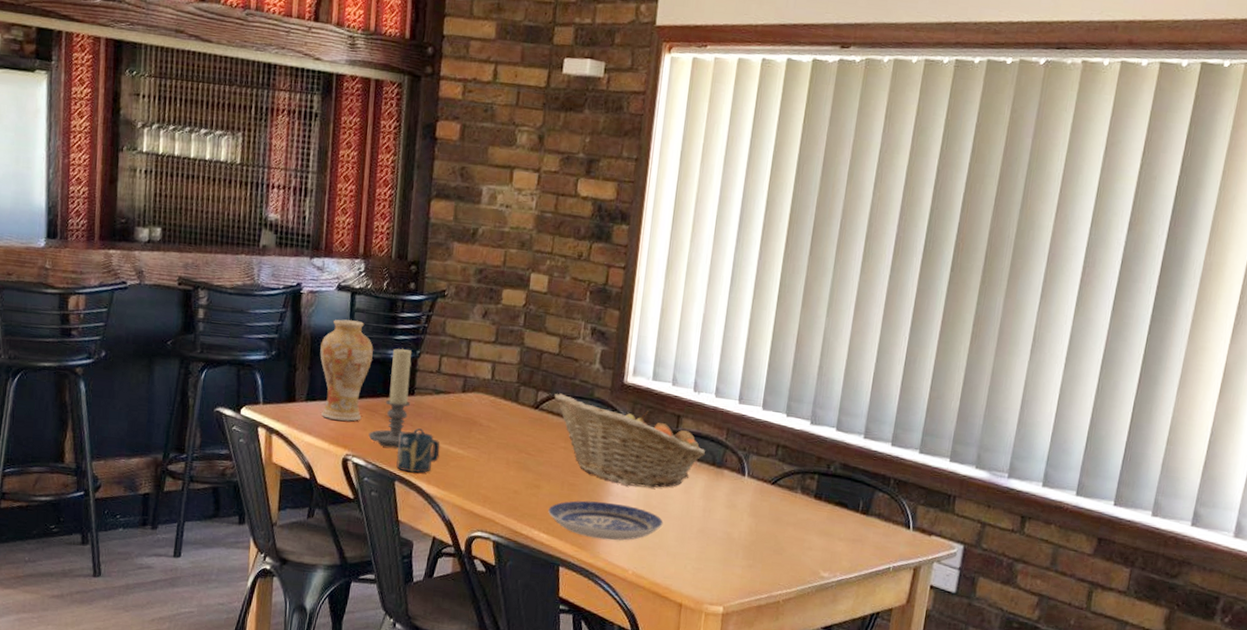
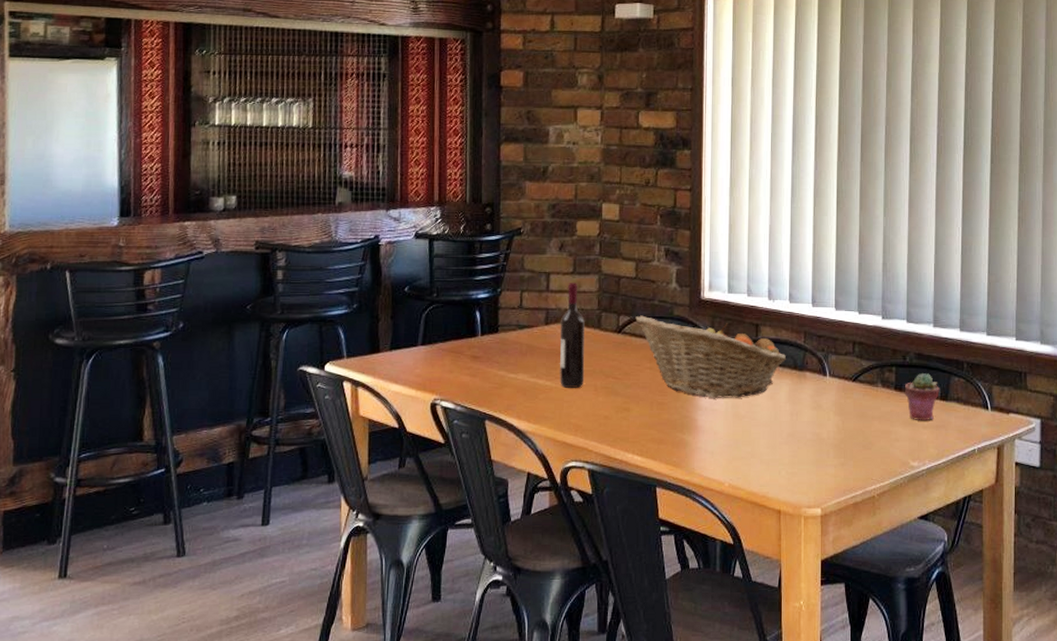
vase: present [320,319,373,422] -> none [401,266,454,366]
candle holder: present [368,348,425,449] -> none [455,288,511,387]
cup: present [396,431,440,473] -> none [485,368,528,409]
wine bottle: none [472,352,503,459] -> present [560,283,585,388]
plate: present [548,500,663,541] -> none [640,417,753,455]
potted succulent: none [823,483,862,533] -> present [904,372,939,420]

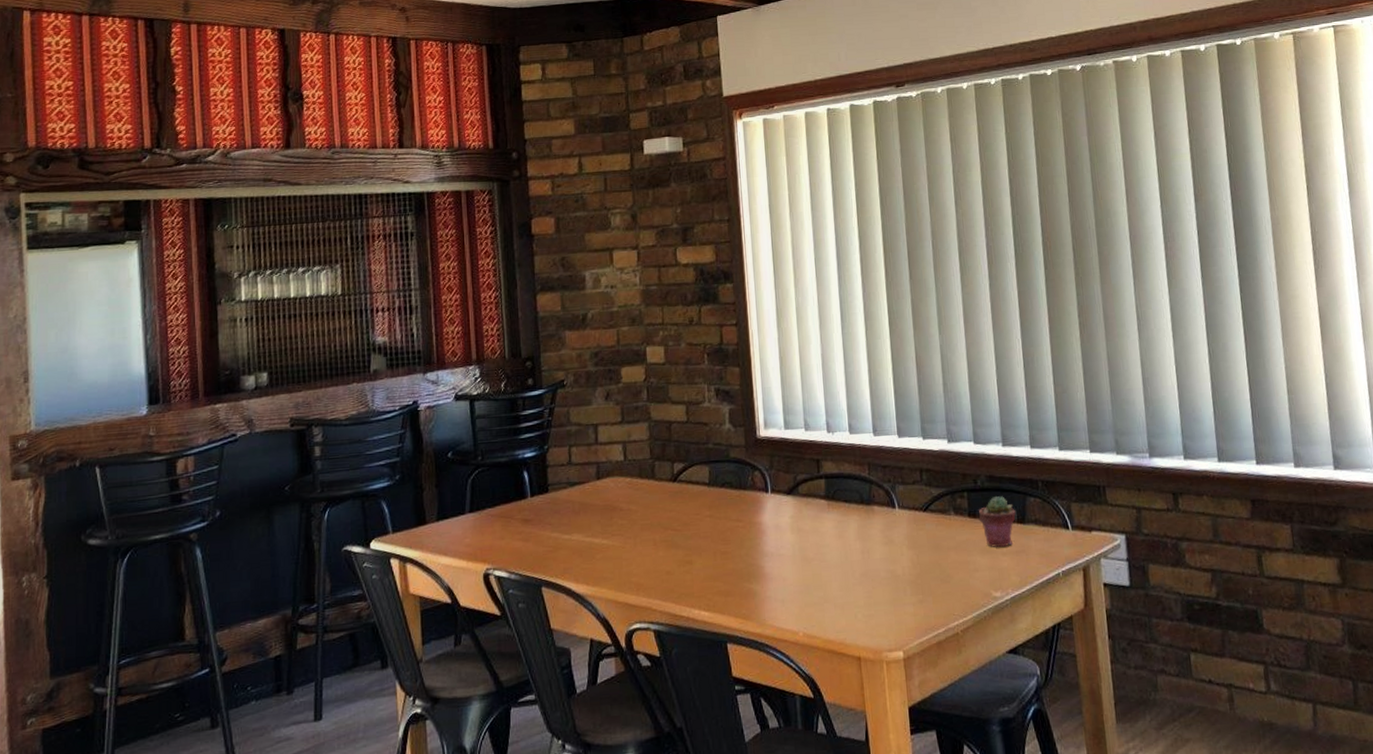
wine bottle: present [560,283,585,388] -> none [612,432,642,545]
fruit basket: present [635,315,787,398] -> none [690,460,852,542]

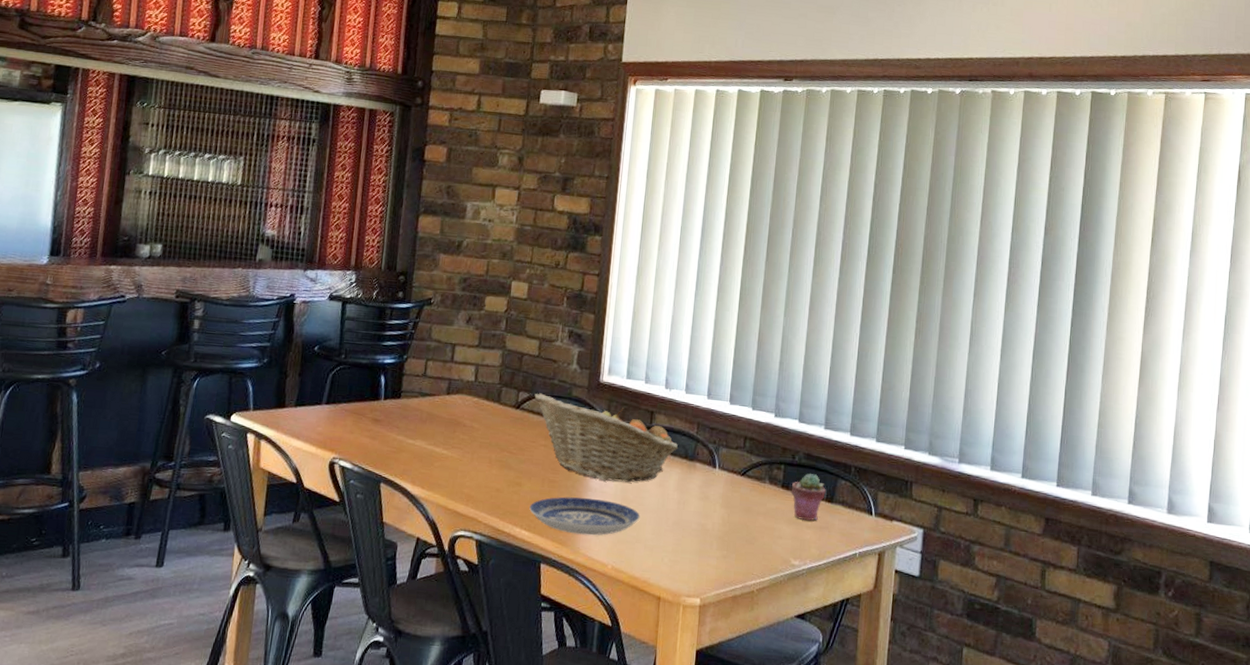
fruit basket: none [690,460,852,542] -> present [534,393,679,483]
plate: none [705,563,825,606] -> present [529,497,640,536]

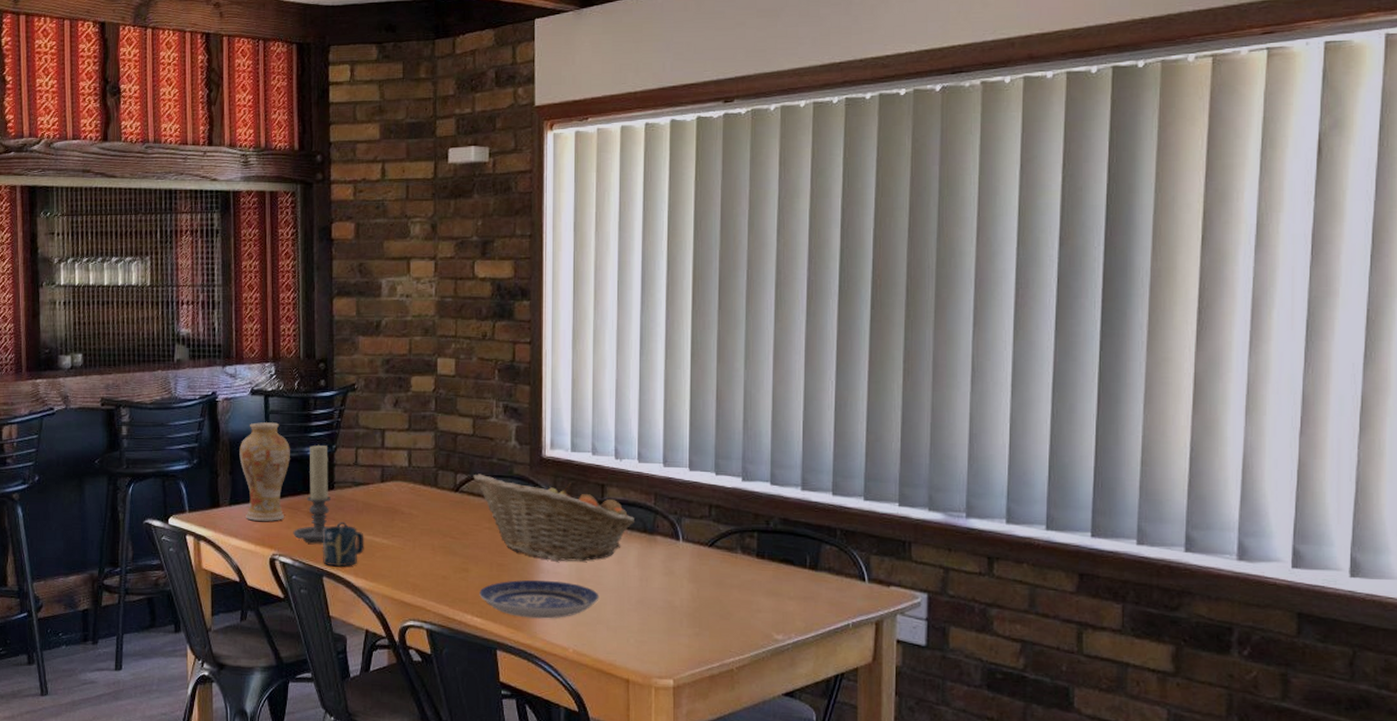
vase: none [310,327,362,425] -> present [239,422,290,521]
candle holder: none [355,353,410,451] -> present [293,444,348,544]
cup: none [382,433,425,474] -> present [322,525,364,566]
potted succulent: present [790,473,826,521] -> none [767,539,808,591]

